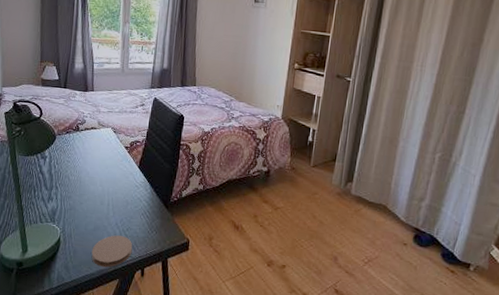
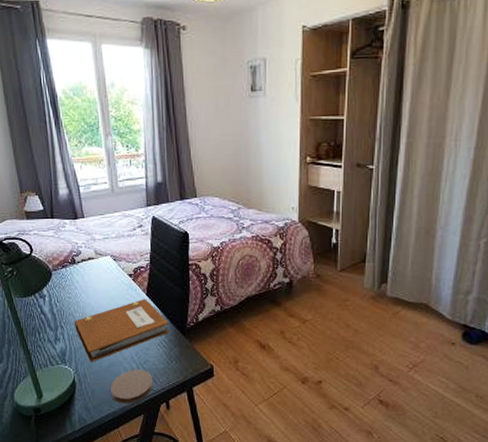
notebook: none [68,170,155,224] -> present [74,299,169,362]

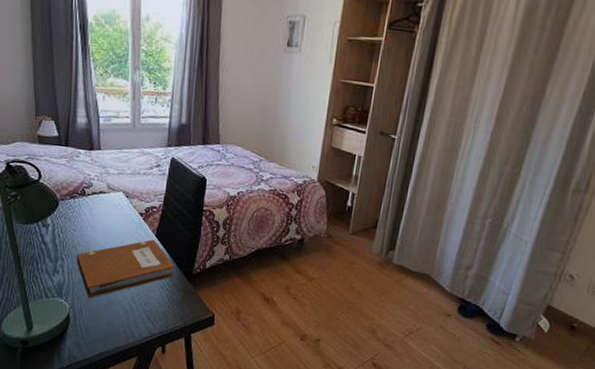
coaster: present [110,370,154,404] -> none [105,310,152,345]

